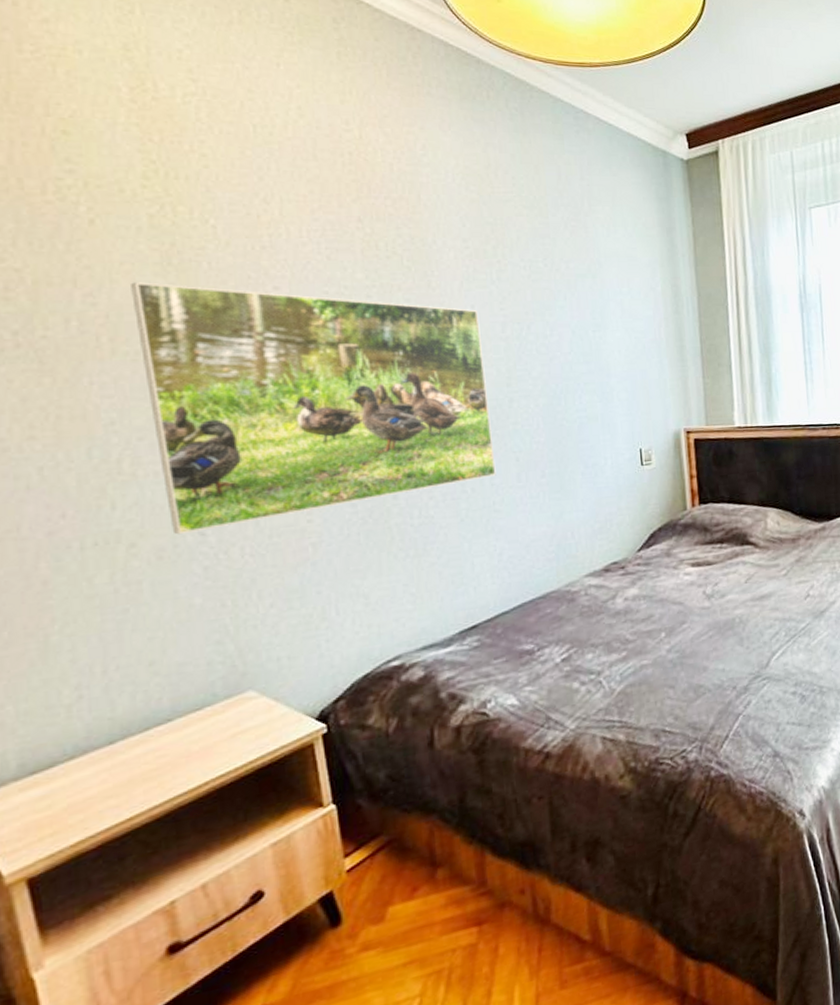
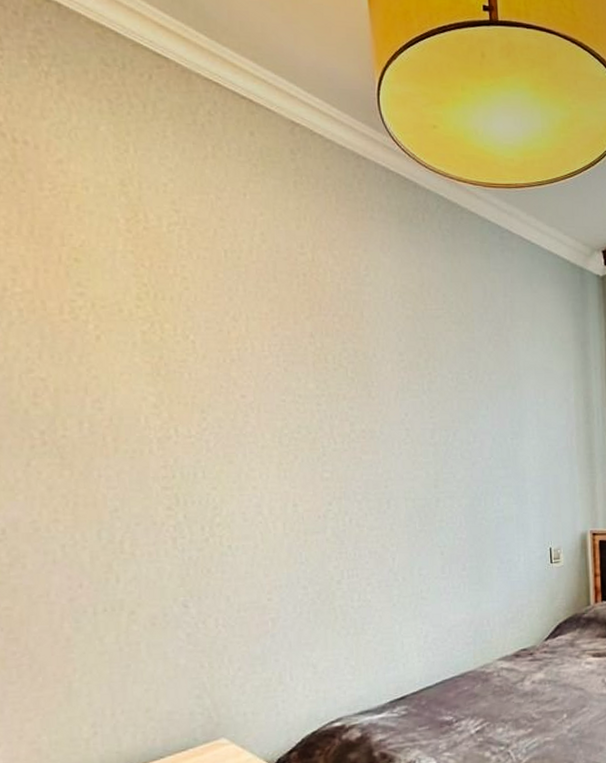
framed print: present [131,282,496,535] -> none [129,390,424,606]

